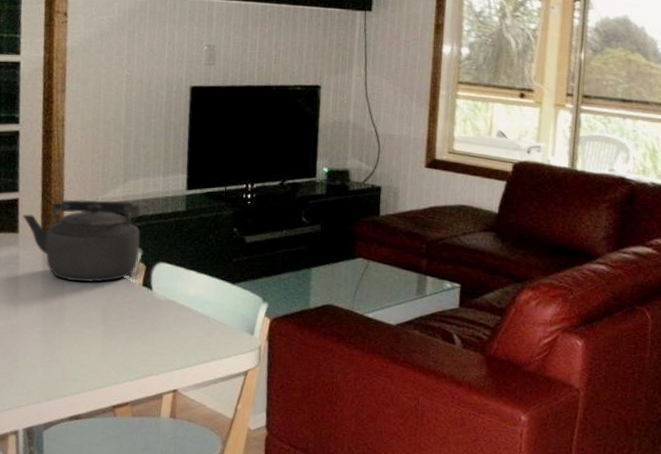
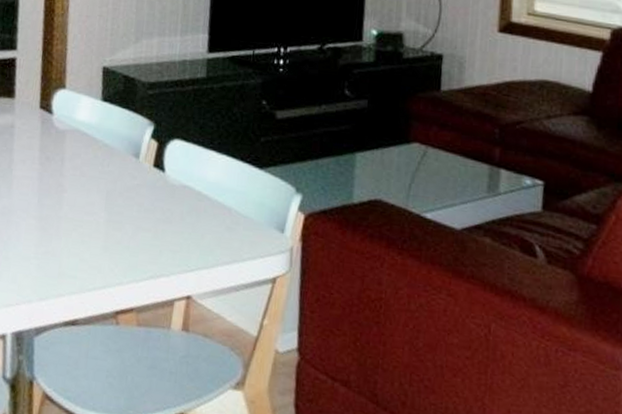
kettle: present [22,199,141,283] -> none [19,60,154,160]

